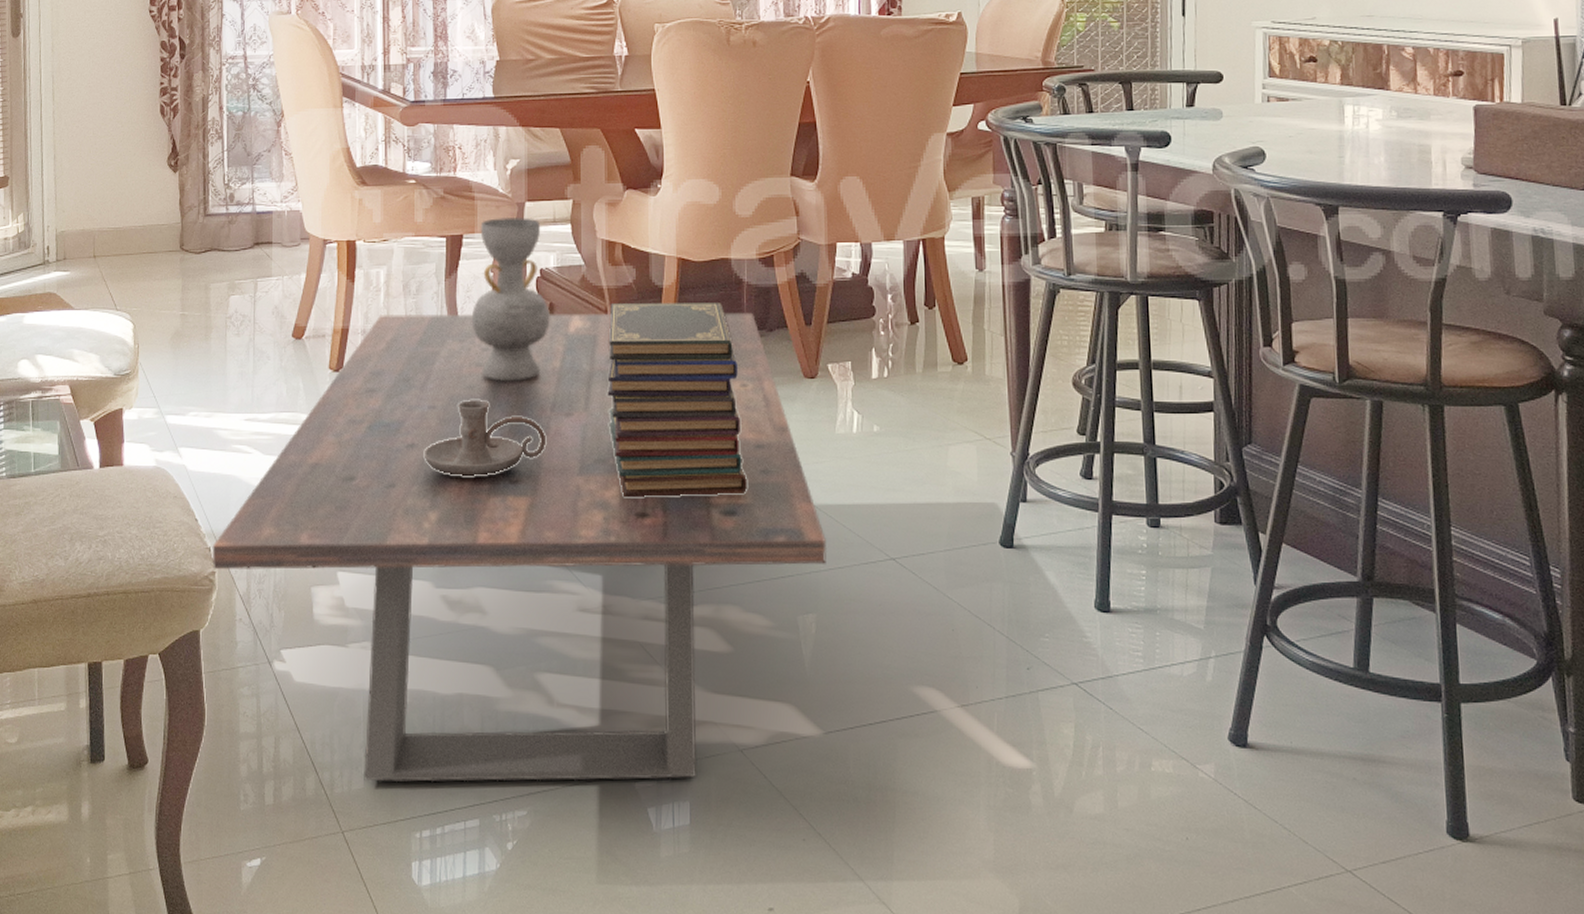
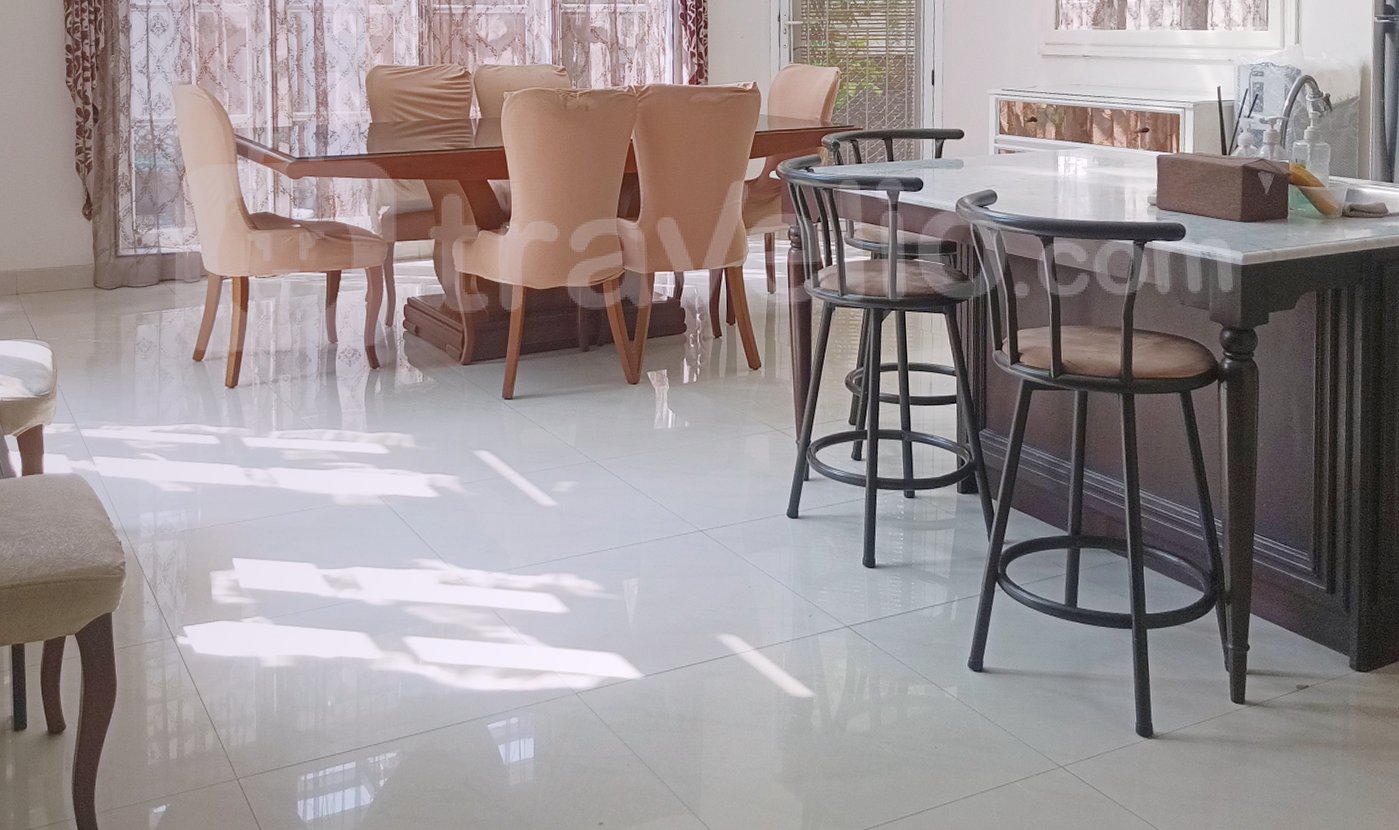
coffee table: present [212,312,827,782] -> none [122,331,647,735]
candle holder: present [423,400,545,476] -> none [307,409,412,474]
decorative vase: present [471,216,550,382] -> none [348,254,416,394]
book stack: present [607,303,747,497] -> none [464,323,581,487]

